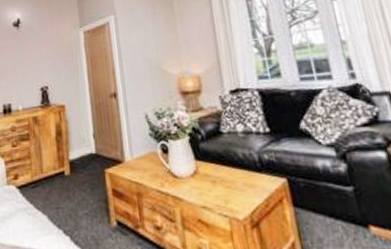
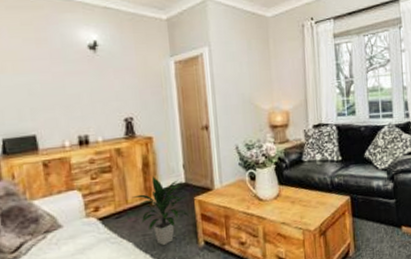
indoor plant: none [46,146,100,221] -> present [131,177,189,245]

